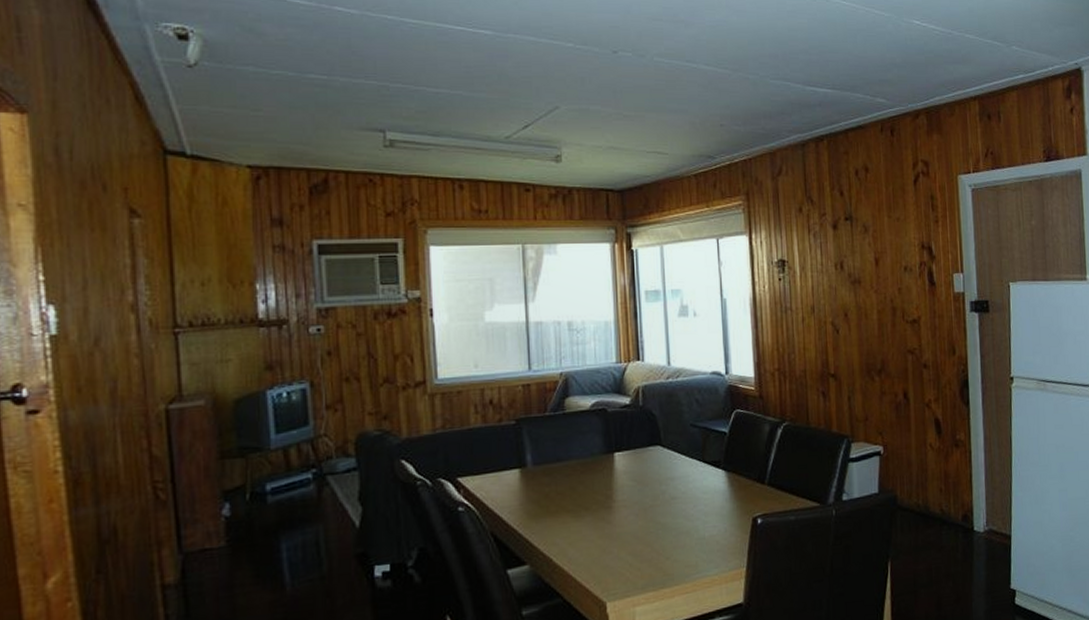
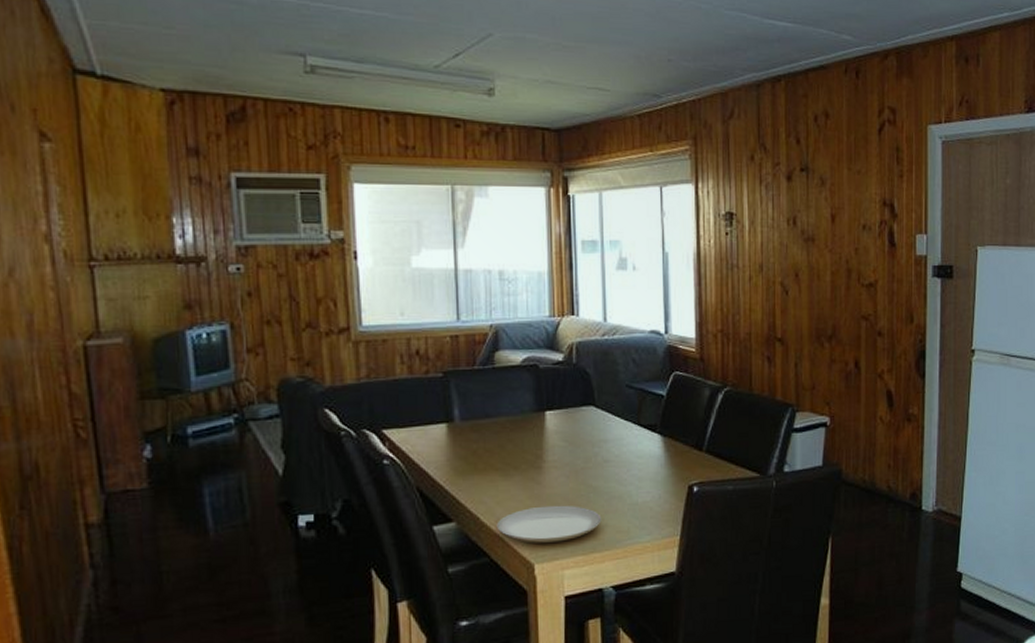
plate: none [569,542,671,582] -> present [496,505,602,543]

